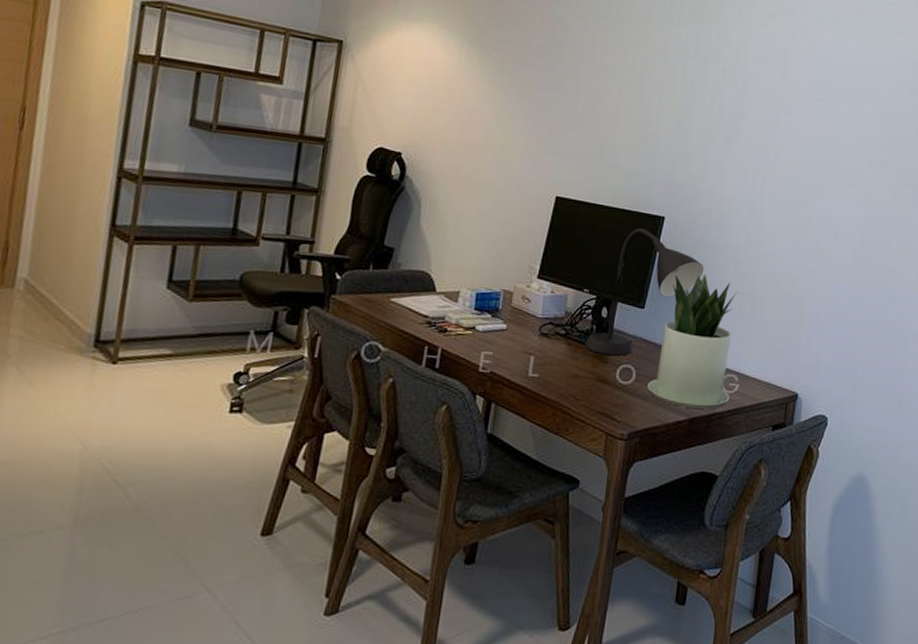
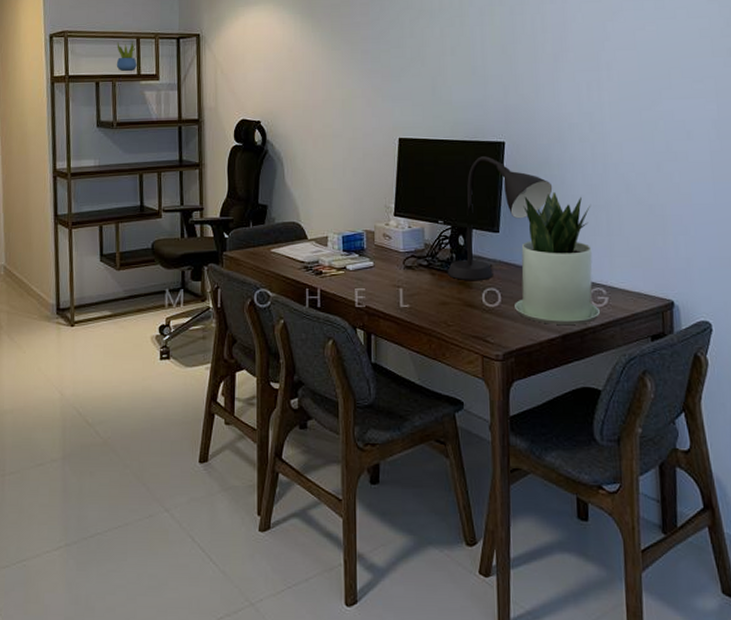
succulent plant: none [228,29,257,68] -> present [116,41,137,72]

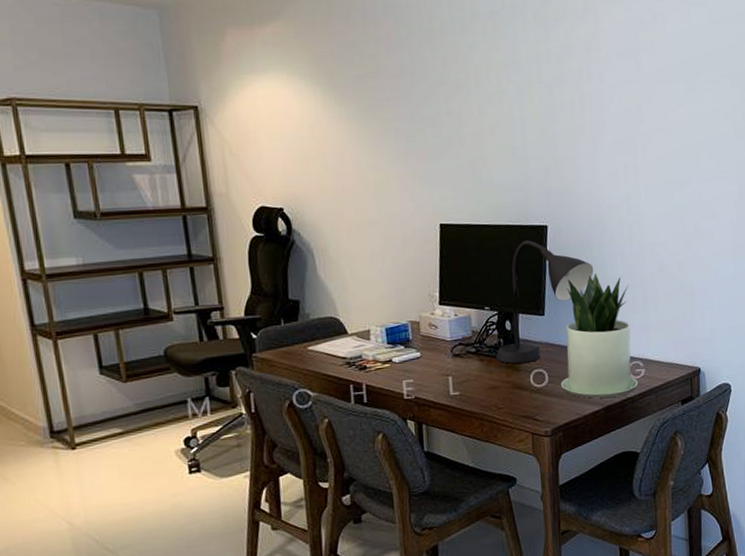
succulent plant: present [116,41,137,72] -> none [88,113,119,151]

